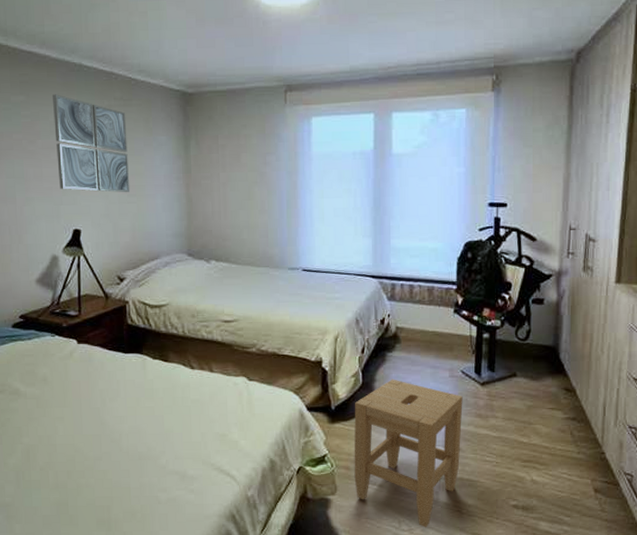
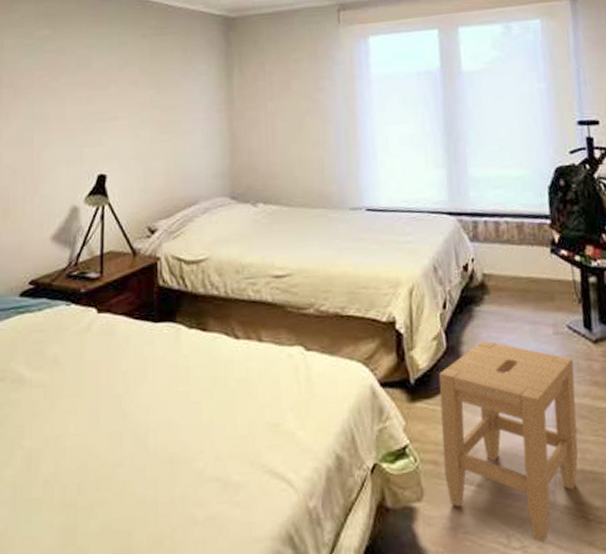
wall art: present [53,94,130,192] -> none [81,26,165,130]

